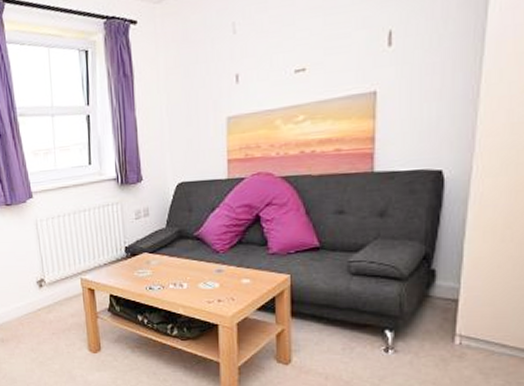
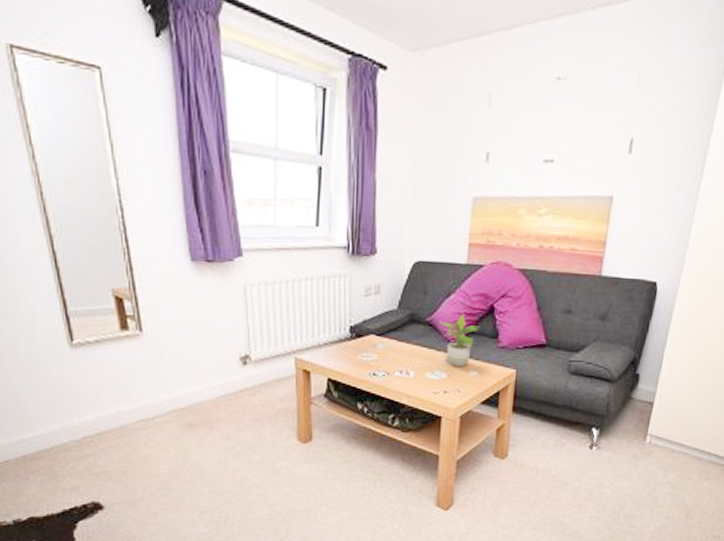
potted plant: none [205,224,248,276] -> present [438,313,481,367]

